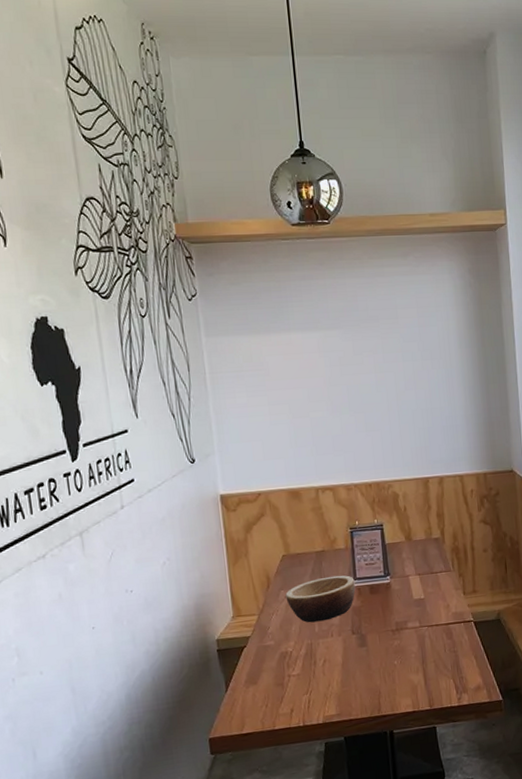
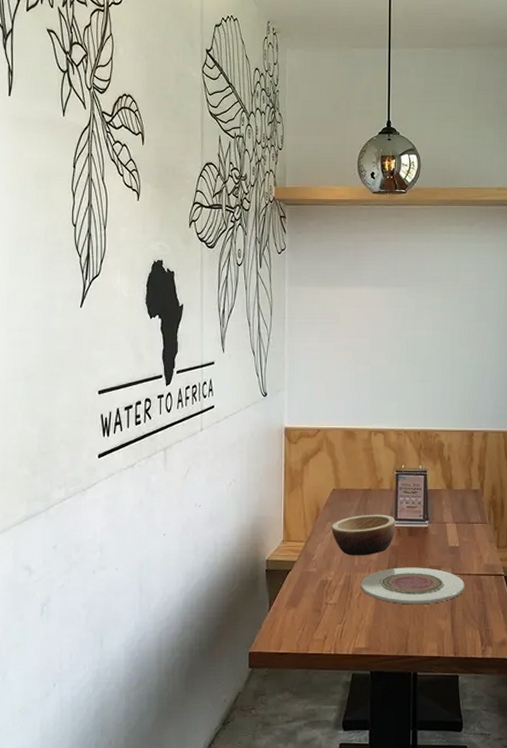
plate: none [324,624,434,665] -> present [360,567,465,605]

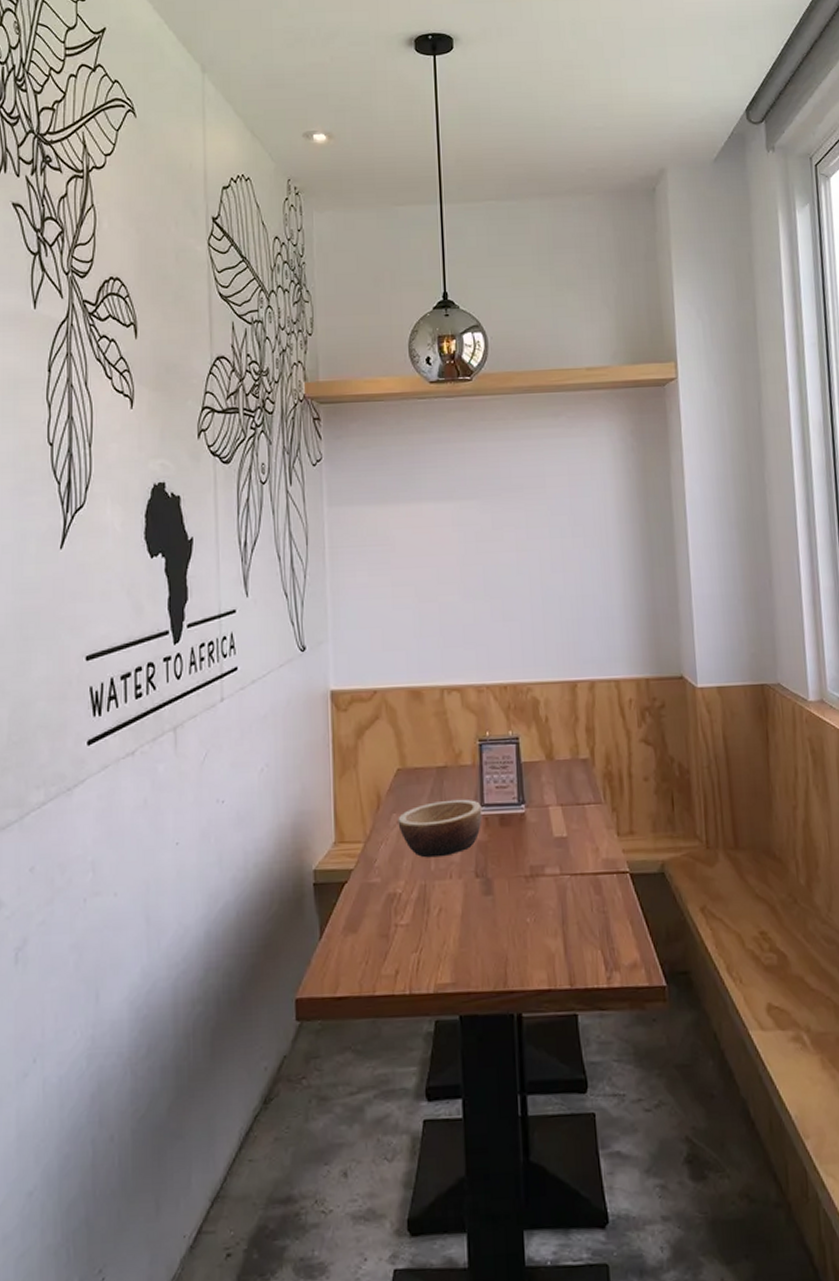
plate: present [360,567,465,605] -> none [440,867,579,920]

